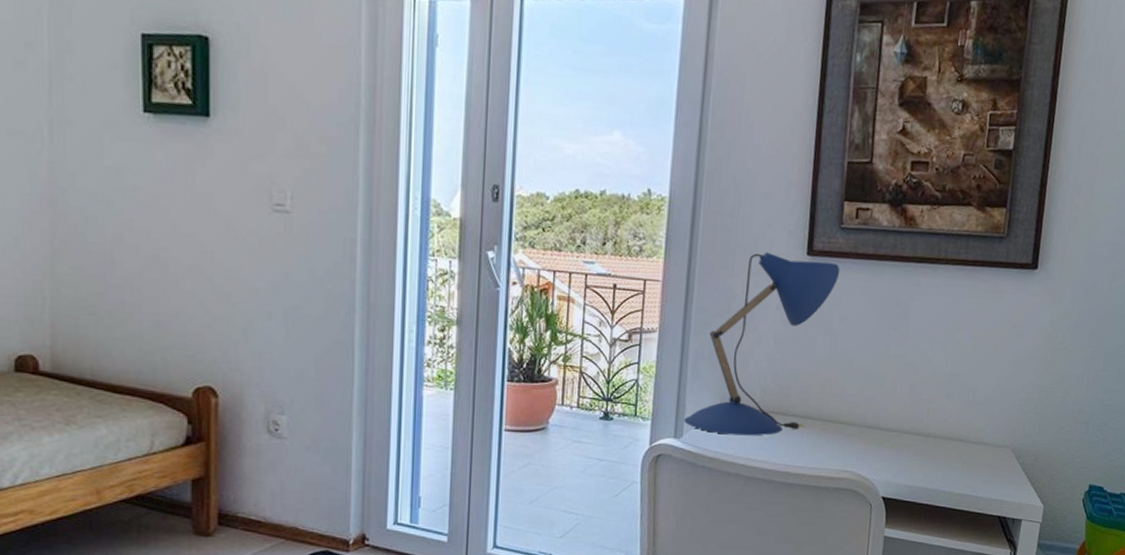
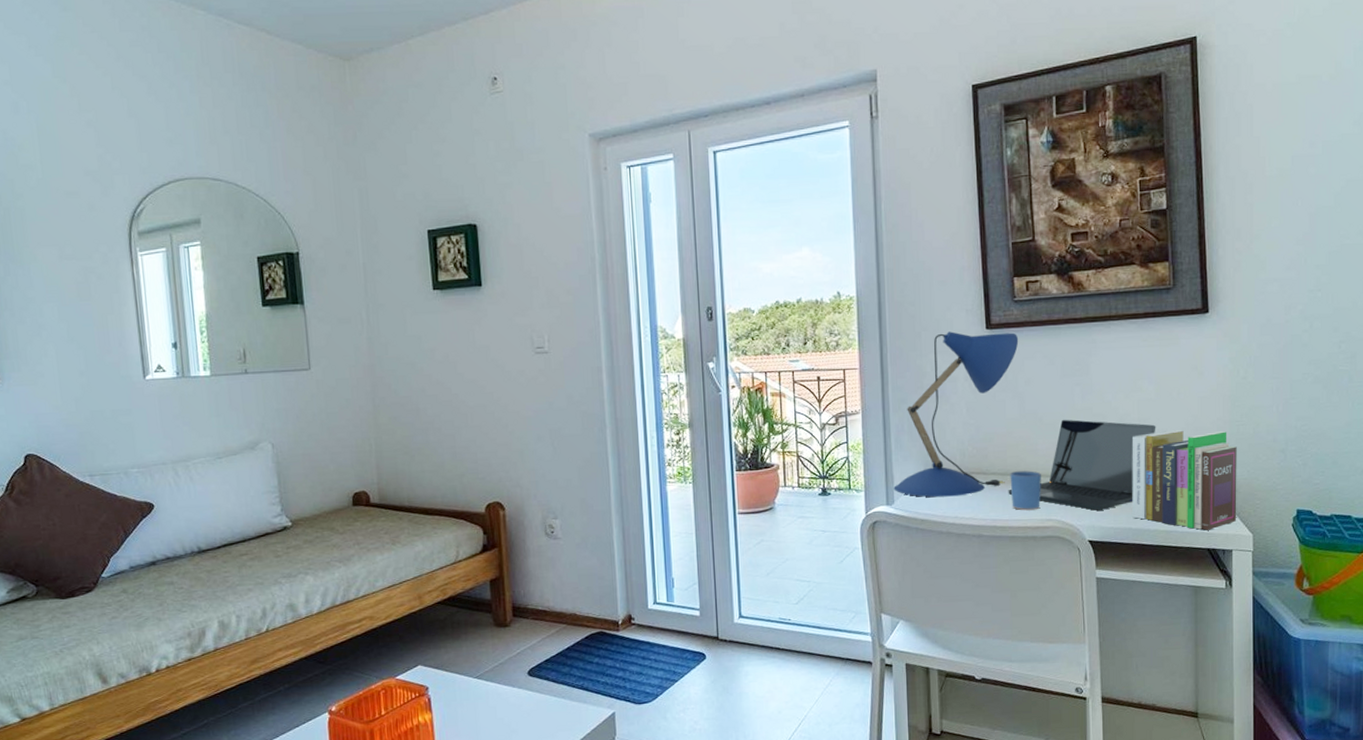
laptop: none [806,364,967,466] -> present [1008,419,1156,511]
mug: none [808,415,843,459] -> present [1010,471,1041,511]
books: none [929,389,1043,498] -> present [1132,430,1237,531]

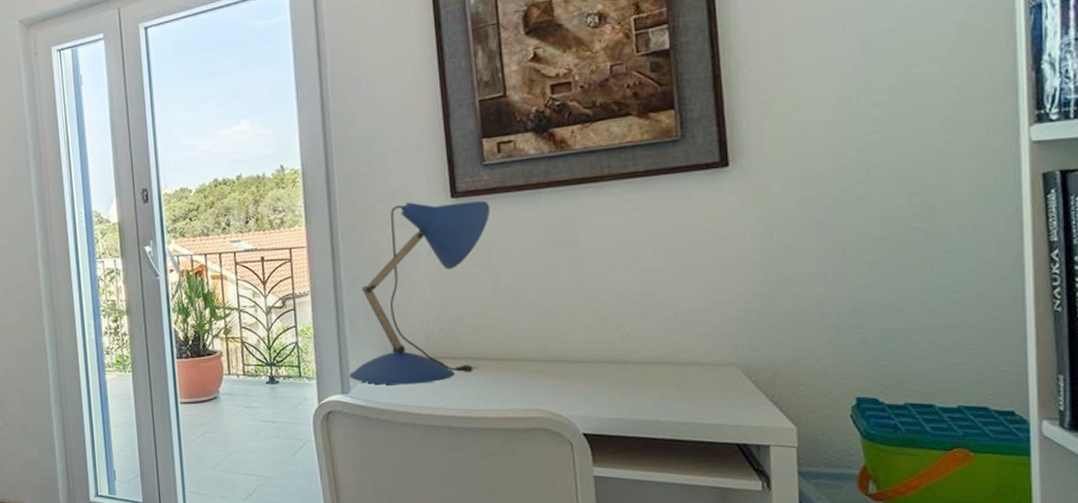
laptop: present [1008,419,1156,511] -> none [482,295,665,399]
mug: present [1010,471,1041,511] -> none [484,354,523,400]
books: present [1132,430,1237,531] -> none [634,305,774,422]

